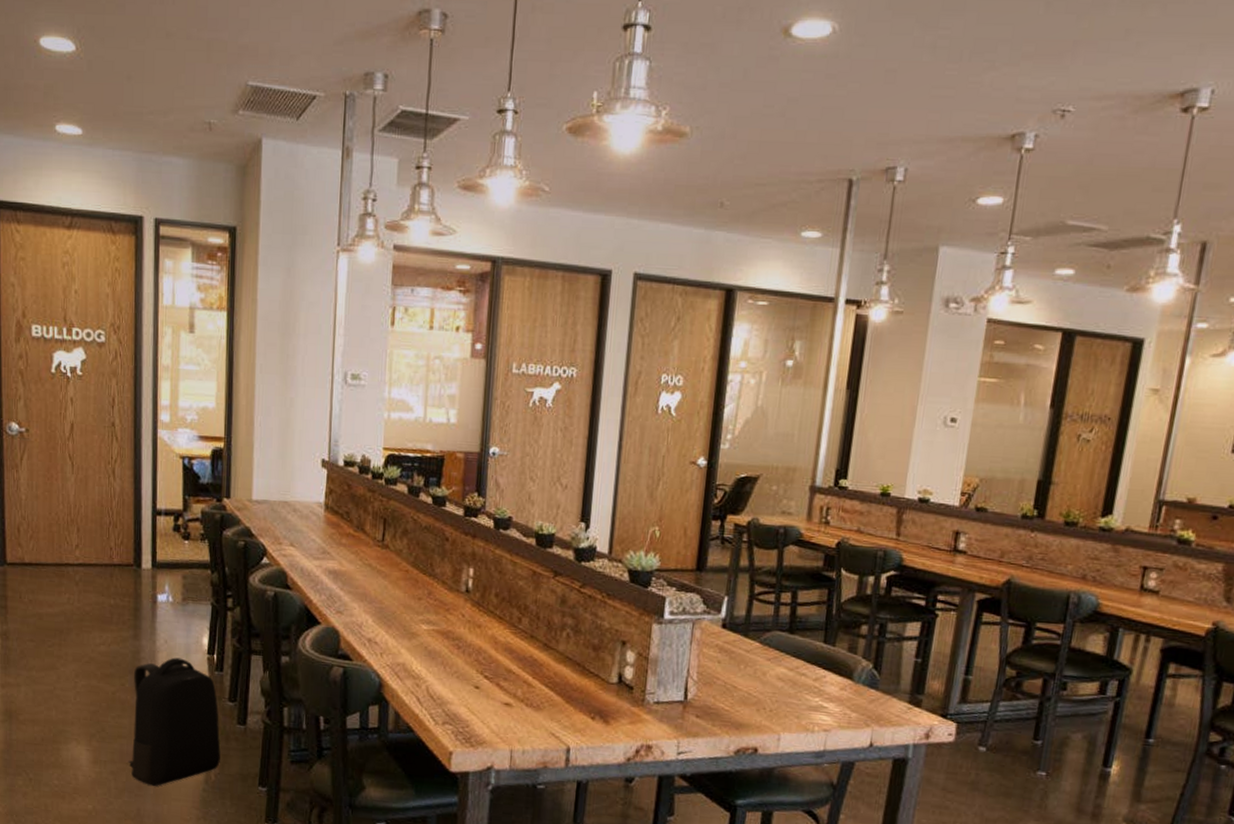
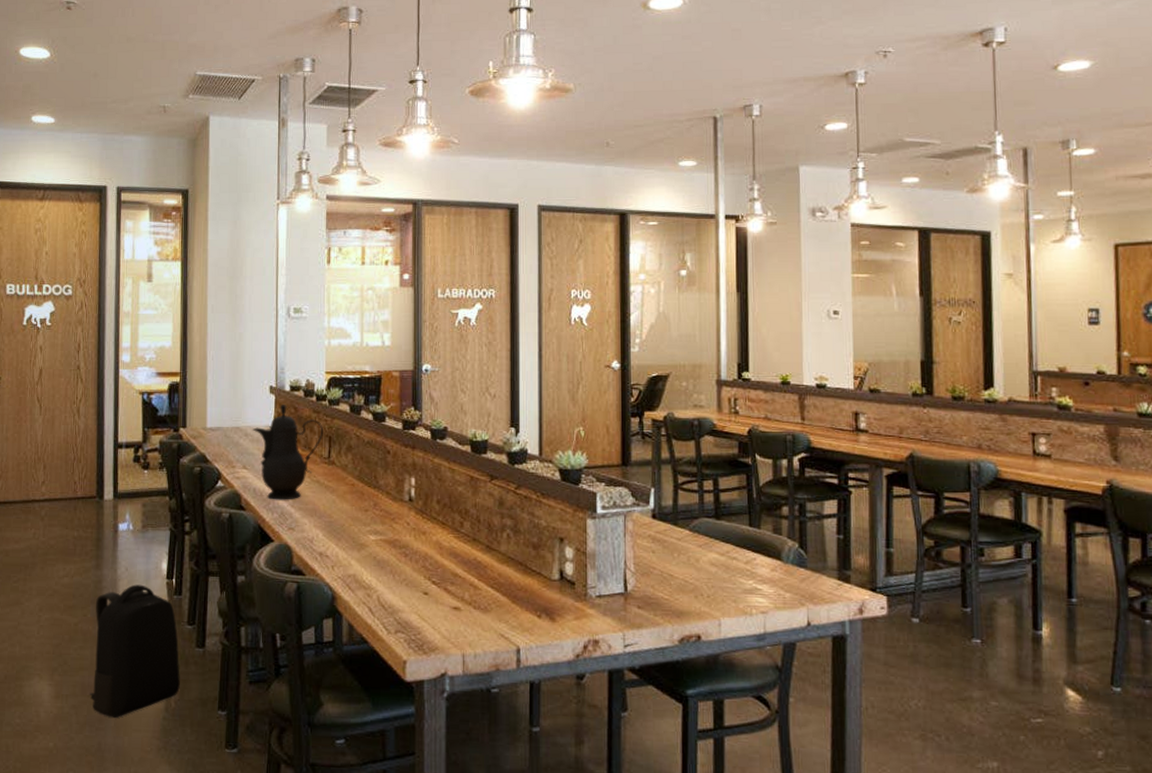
coffeepot: none [301,479,378,582] -> present [252,404,323,500]

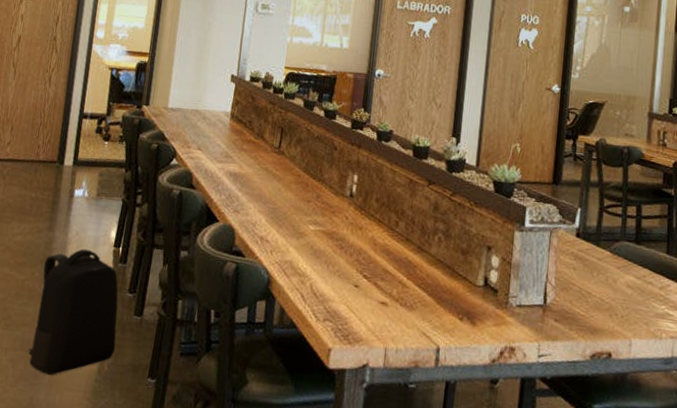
coffeepot: present [252,404,323,500] -> none [210,92,277,184]

